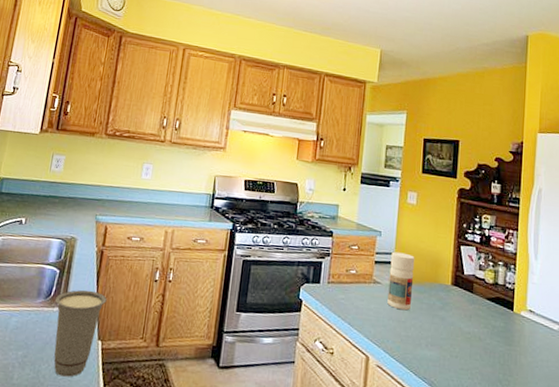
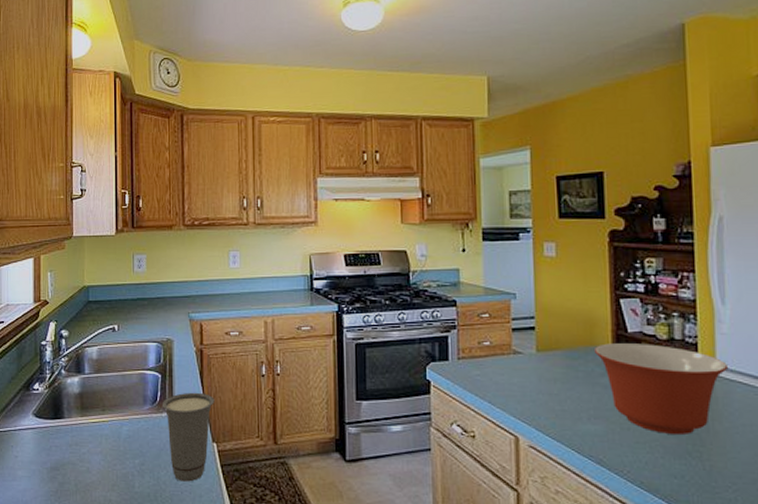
pill bottle: present [387,251,415,311] -> none [531,315,564,382]
mixing bowl: none [436,282,534,365] -> present [593,343,727,435]

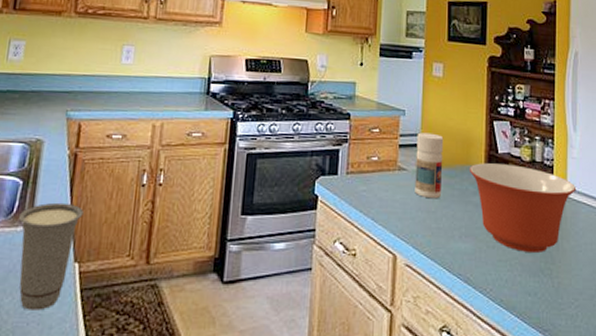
pill bottle: none [531,315,564,382] -> present [415,132,444,199]

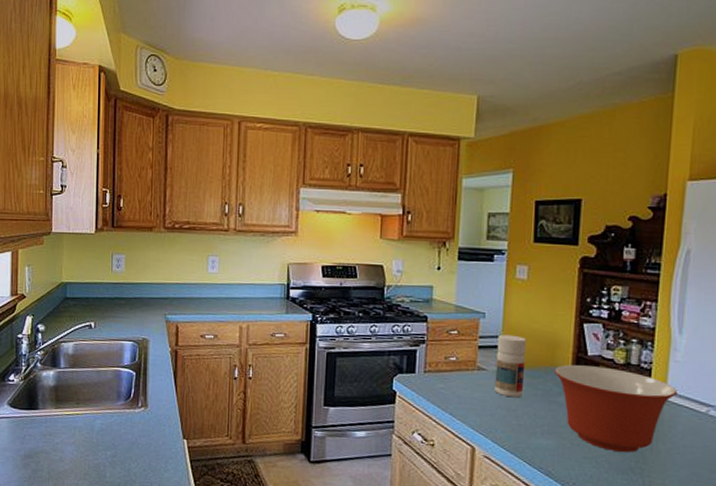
cup: present [18,202,84,310] -> none [135,390,187,475]

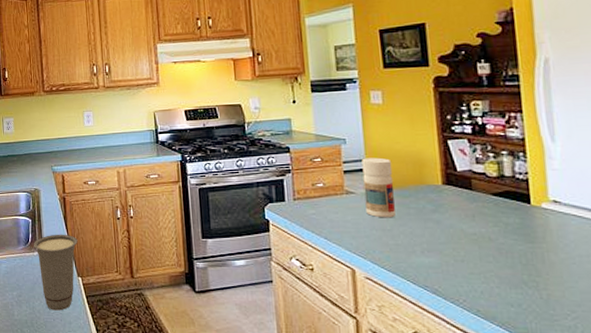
cup: none [135,390,187,475] -> present [33,234,78,311]
mixing bowl: present [553,365,677,453] -> none [424,181,561,266]

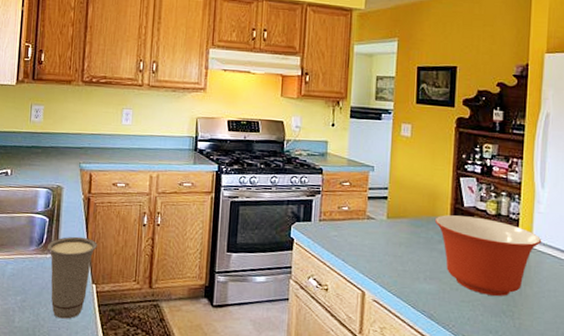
pill bottle: present [361,157,395,218] -> none [382,186,411,245]
mixing bowl: none [424,181,561,266] -> present [434,215,541,297]

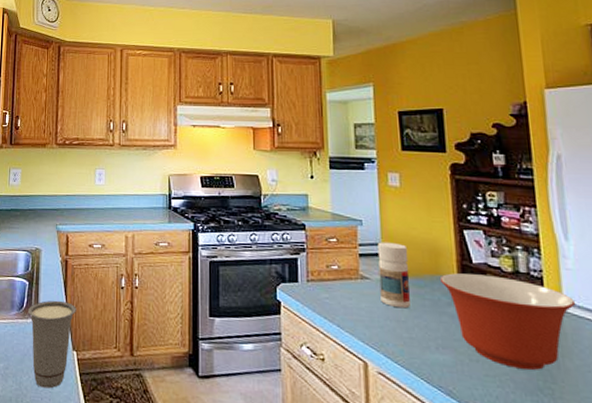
pill bottle: none [382,186,411,245] -> present [377,242,410,309]

